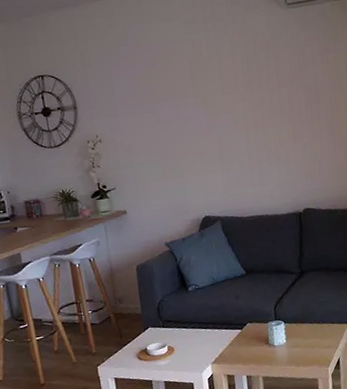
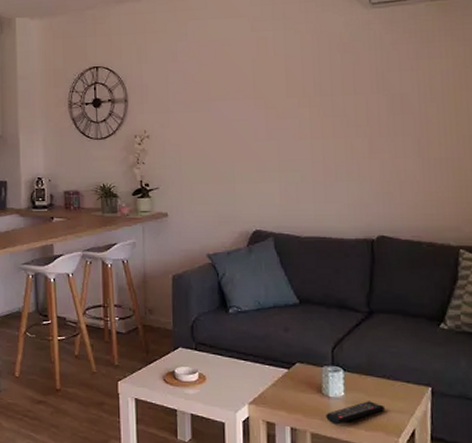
remote control: none [273,343,317,367] -> present [326,401,386,425]

